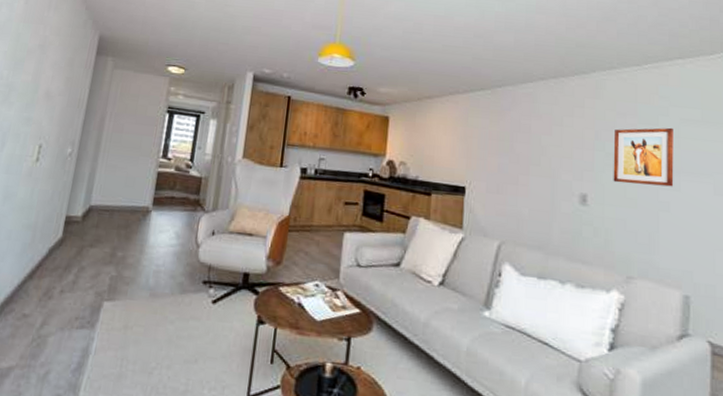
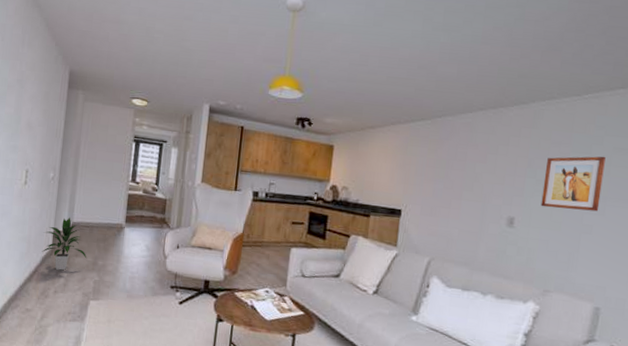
indoor plant: none [49,199,104,265] -> present [42,217,87,271]

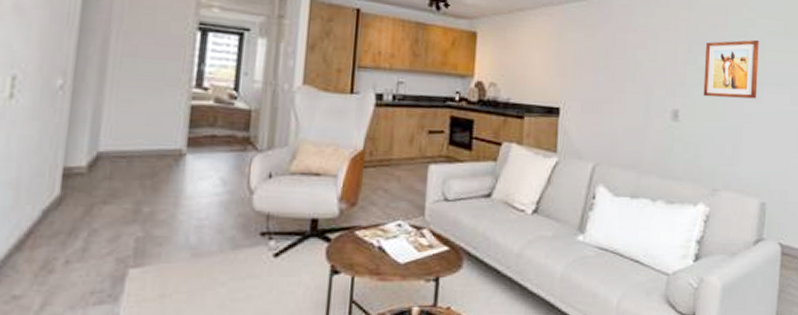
indoor plant: present [42,217,87,271] -> none [41,144,123,228]

